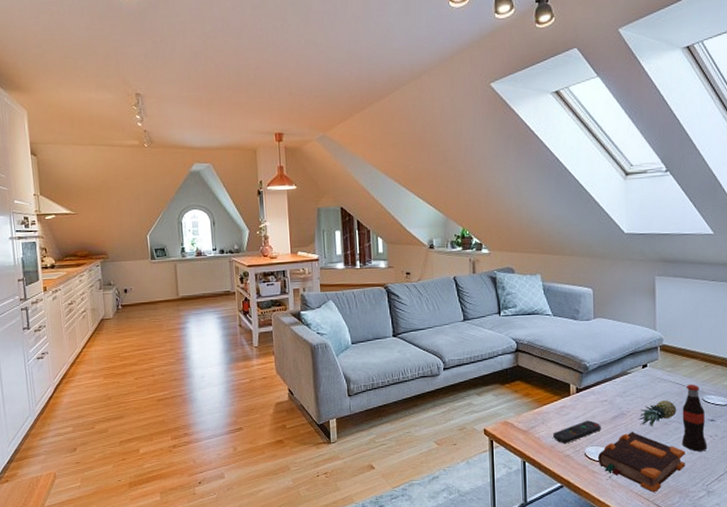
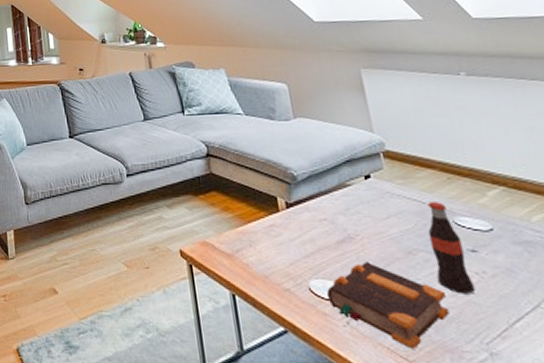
remote control: present [553,420,601,444] -> none [265,244,326,274]
fruit: present [638,400,677,426] -> none [372,222,422,255]

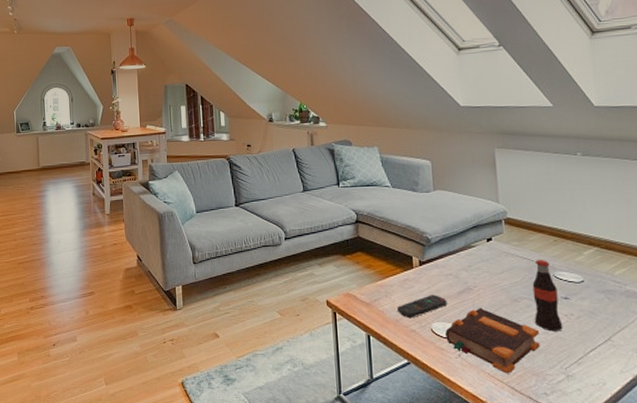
remote control: none [265,244,326,274] -> present [397,295,448,319]

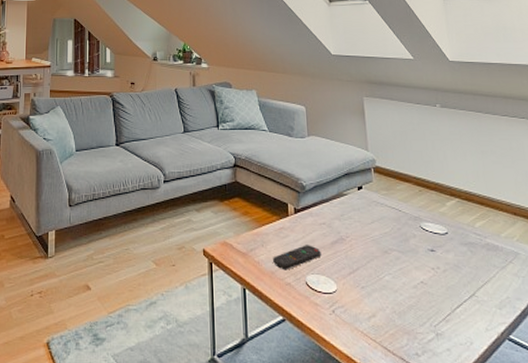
bible: present [444,308,540,374] -> none [319,260,410,332]
bottle: present [532,259,563,332] -> none [401,209,431,286]

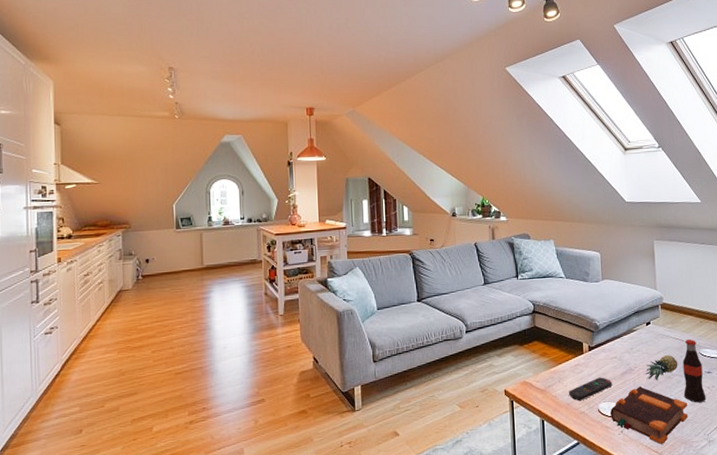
bible: none [319,260,410,332] -> present [609,386,688,445]
fruit: none [358,226,396,254] -> present [645,355,678,380]
bottle: none [401,209,431,286] -> present [682,338,706,403]

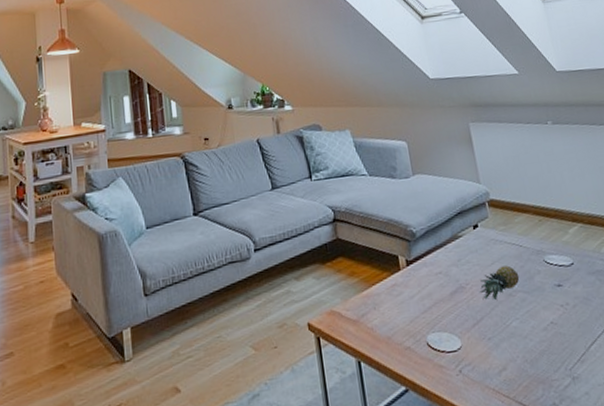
remote control: present [569,377,612,401] -> none [388,299,441,333]
bible: present [609,386,688,445] -> none [442,309,542,387]
bottle: present [682,338,706,403] -> none [523,243,561,327]

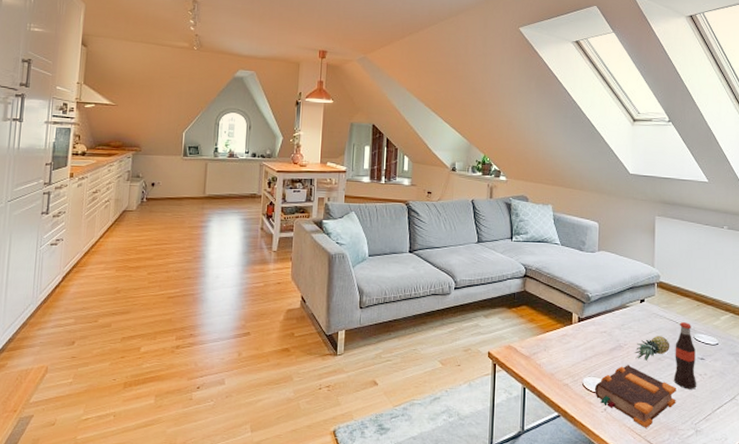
bible: none [442,309,542,387] -> present [594,365,676,428]
bottle: none [523,243,561,327] -> present [673,321,697,390]

